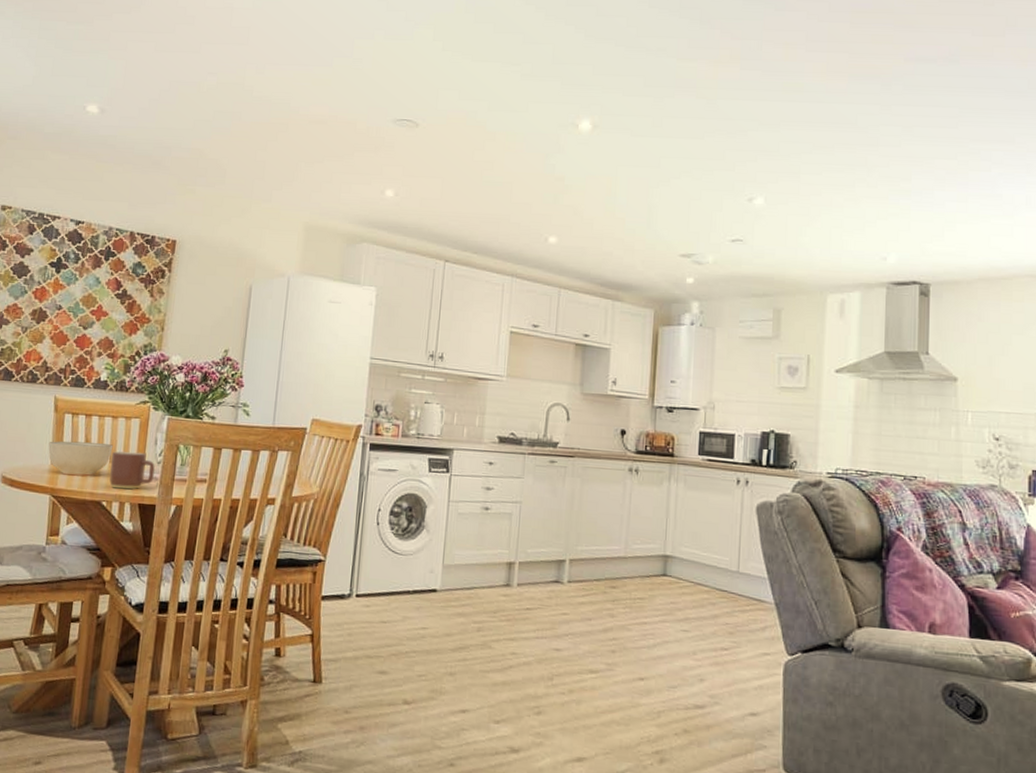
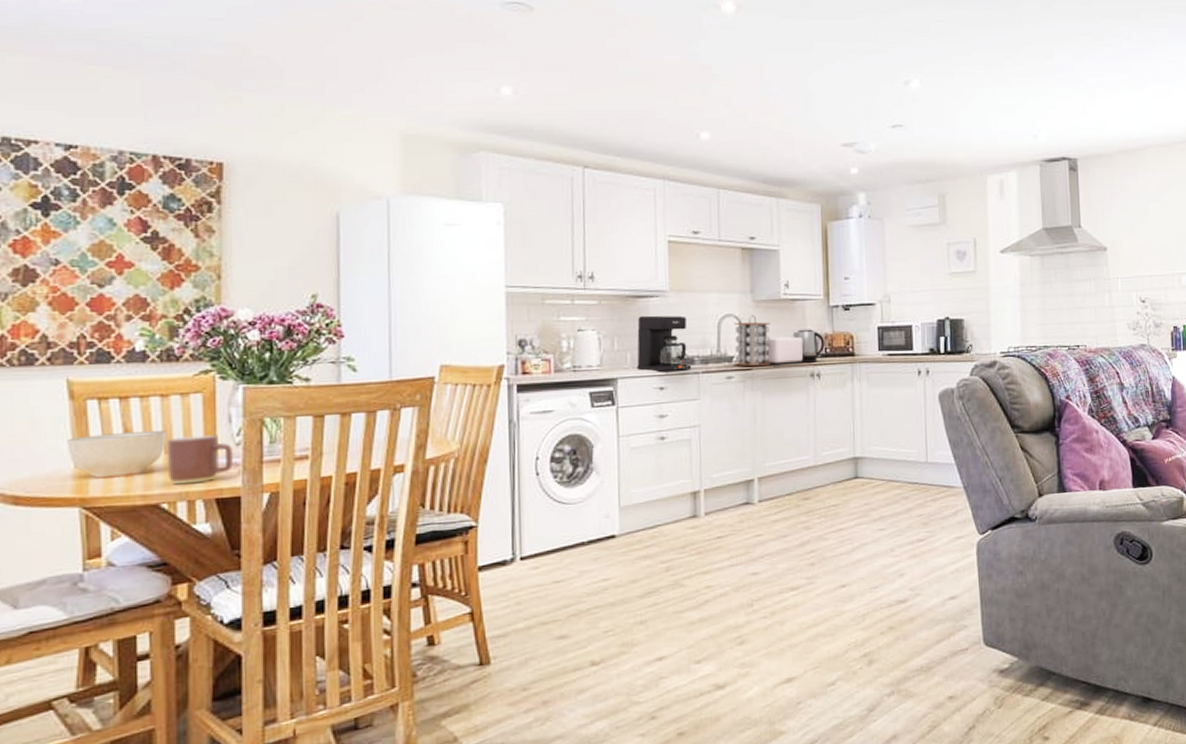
coffee maker: none [471,396,520,450] -> present [637,315,692,373]
spice rack: none [558,406,595,456] -> present [734,314,770,368]
toaster: none [588,429,625,457] -> present [765,336,804,366]
kettle: none [616,425,646,458] -> present [793,329,825,363]

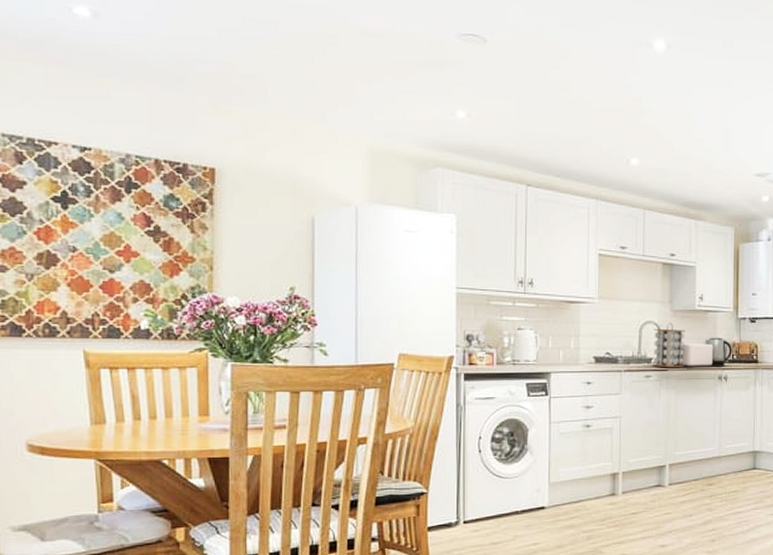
bowl: present [67,430,168,479] -> none [84,398,168,436]
mug: present [166,434,235,485] -> none [166,403,224,445]
coffee maker: present [637,315,692,373] -> none [568,319,616,370]

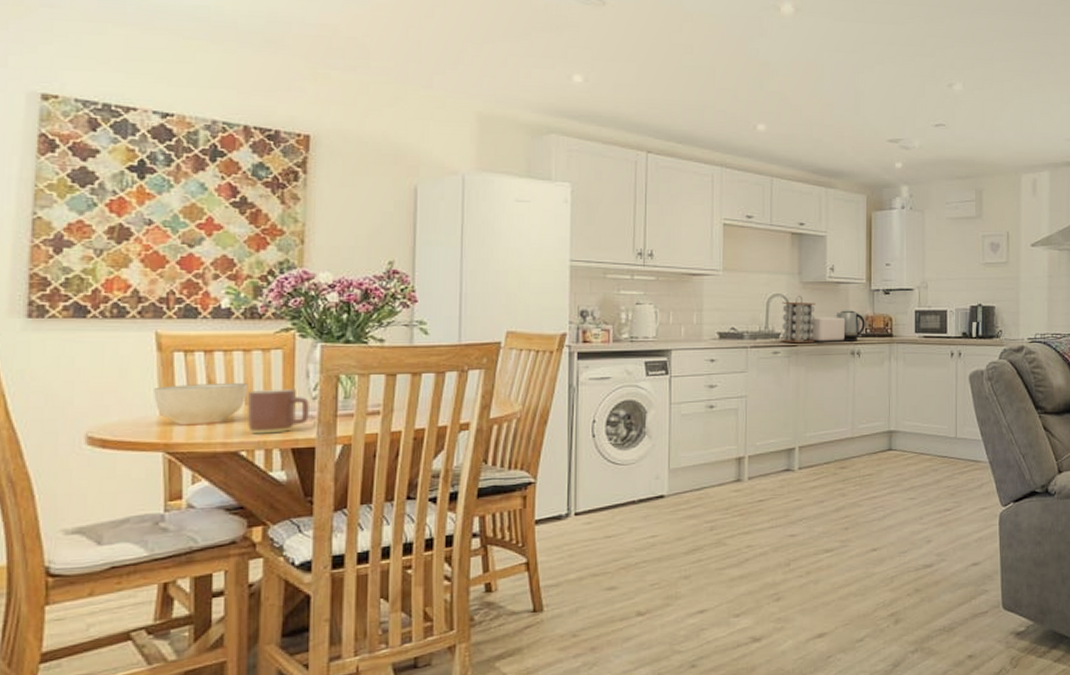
bowl: none [84,398,168,436] -> present [154,383,249,426]
mug: none [166,403,224,445] -> present [246,388,311,434]

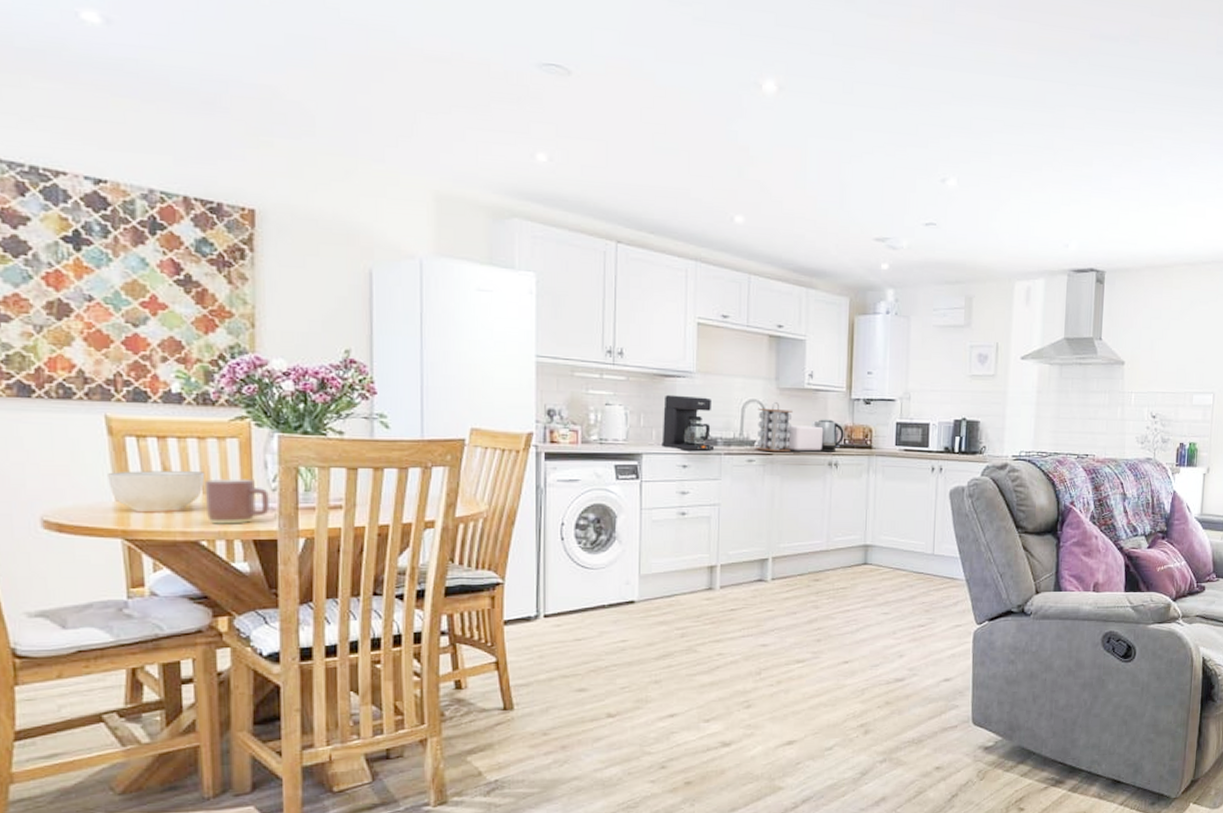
coffee maker: none [690,292,741,346] -> present [661,394,715,452]

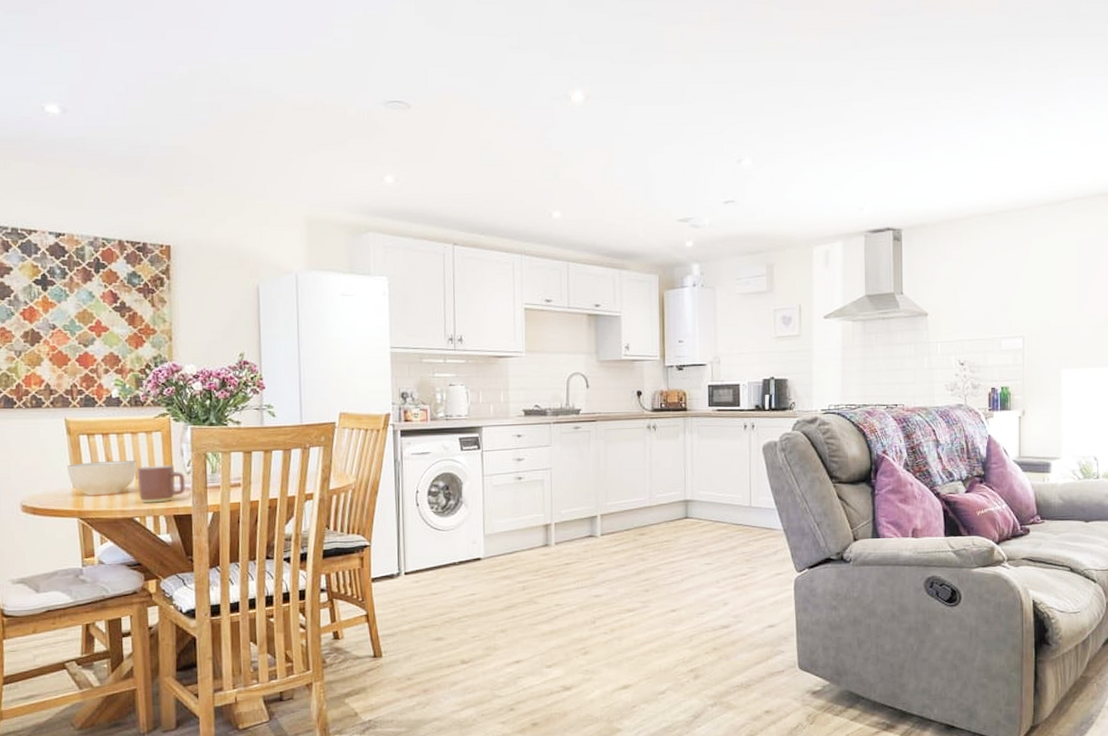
coffee maker: present [661,394,715,452] -> none [498,373,545,423]
spice rack: present [756,401,793,453] -> none [581,373,612,419]
toaster: present [786,425,824,453] -> none [608,393,642,418]
kettle: present [814,419,844,452] -> none [633,386,660,416]

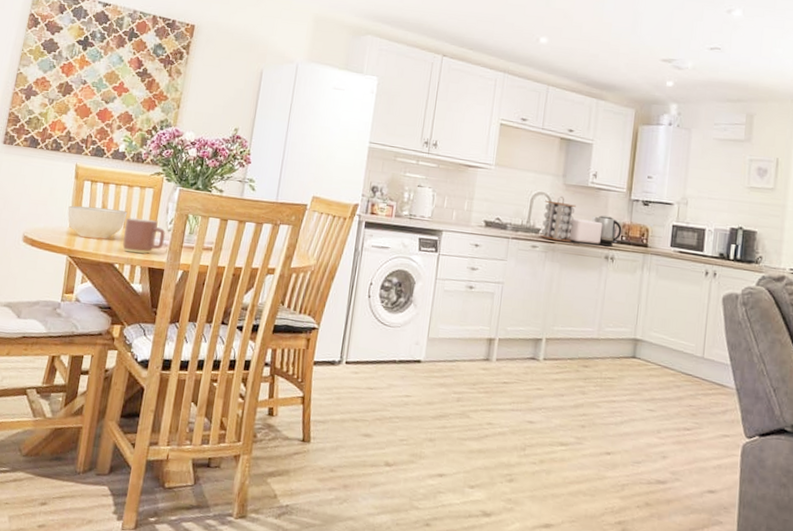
spice rack: none [581,373,612,419] -> present [540,195,576,242]
toaster: none [608,393,642,418] -> present [567,218,603,245]
kettle: none [633,386,660,416] -> present [595,215,622,247]

